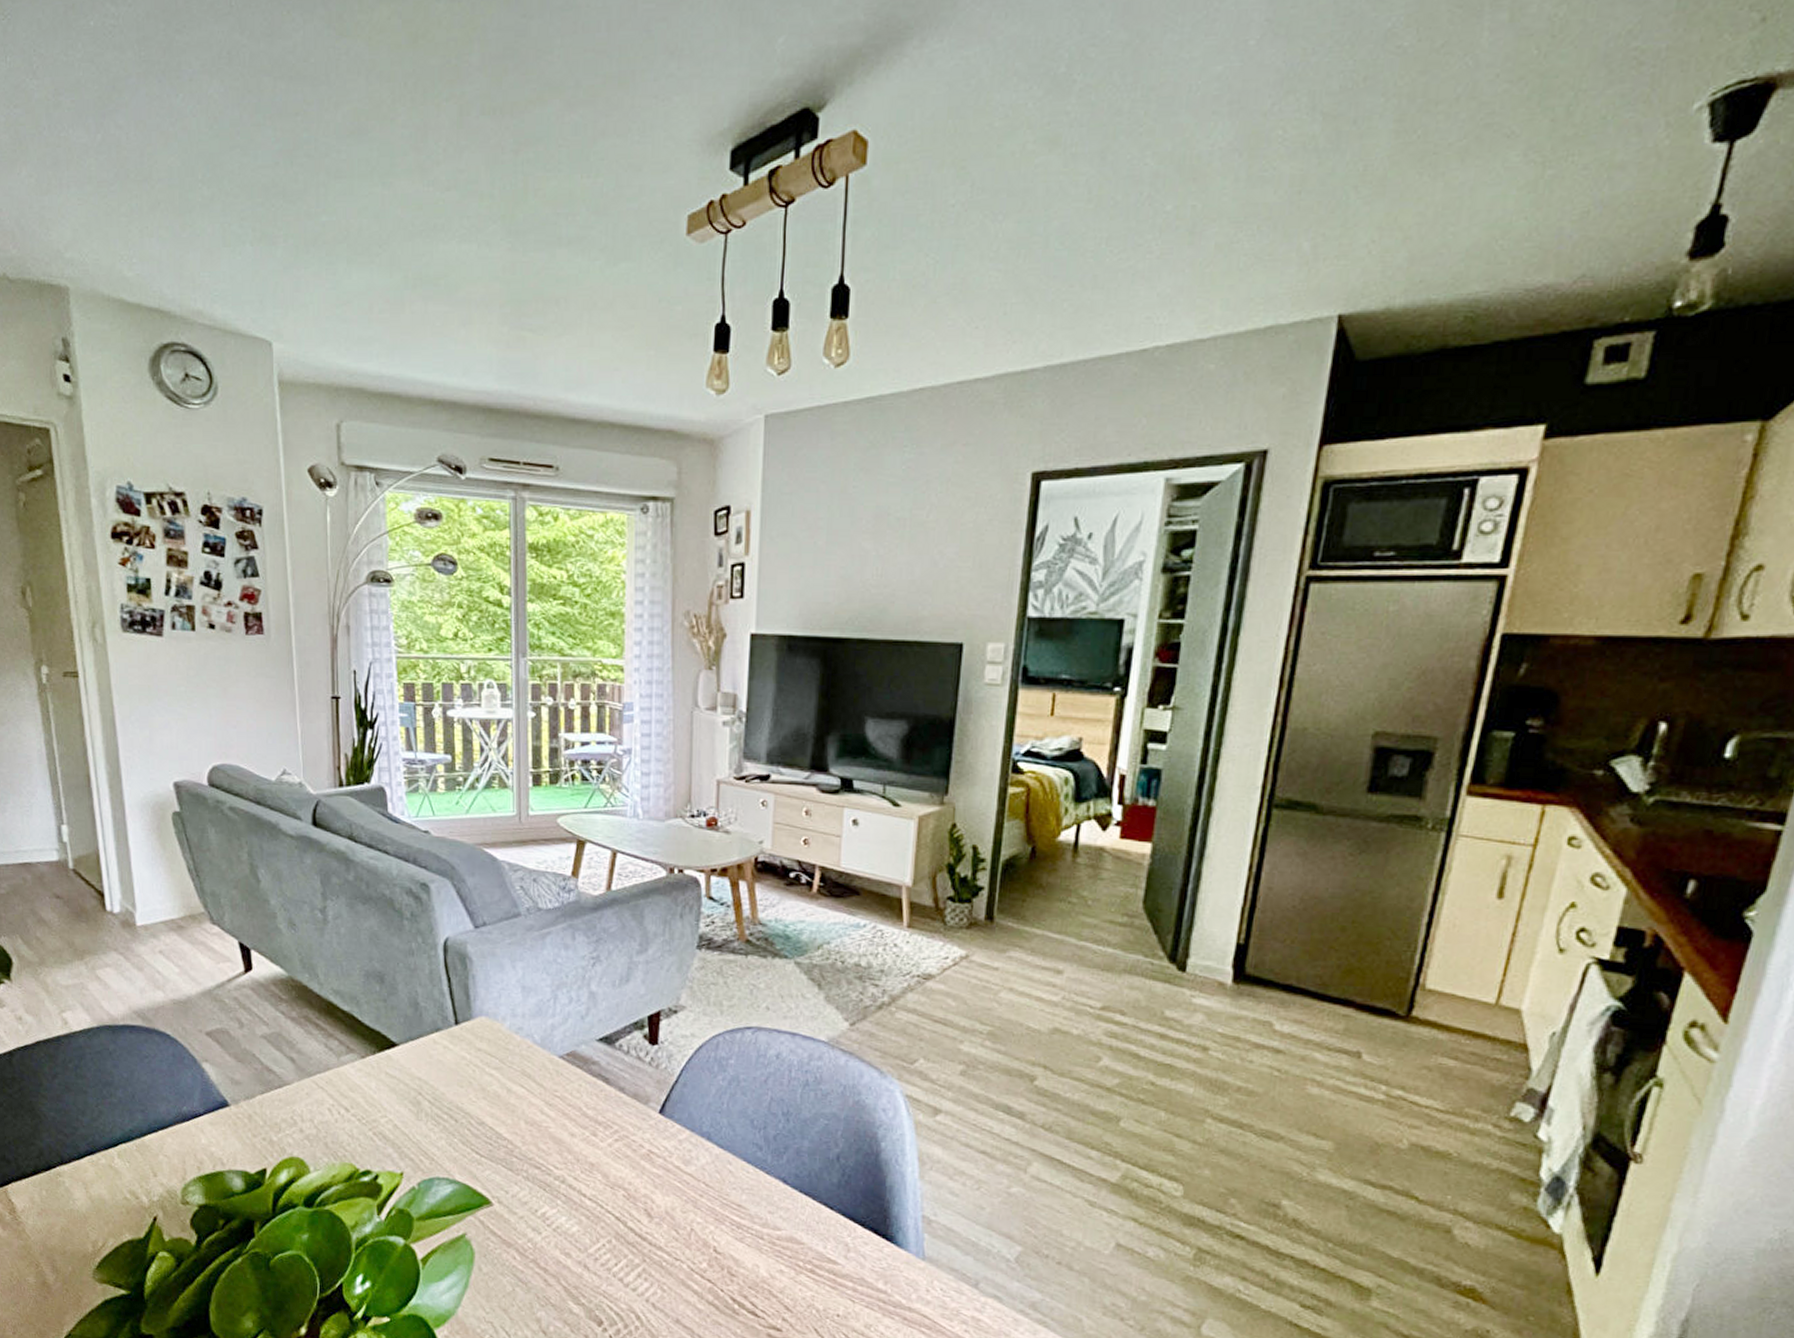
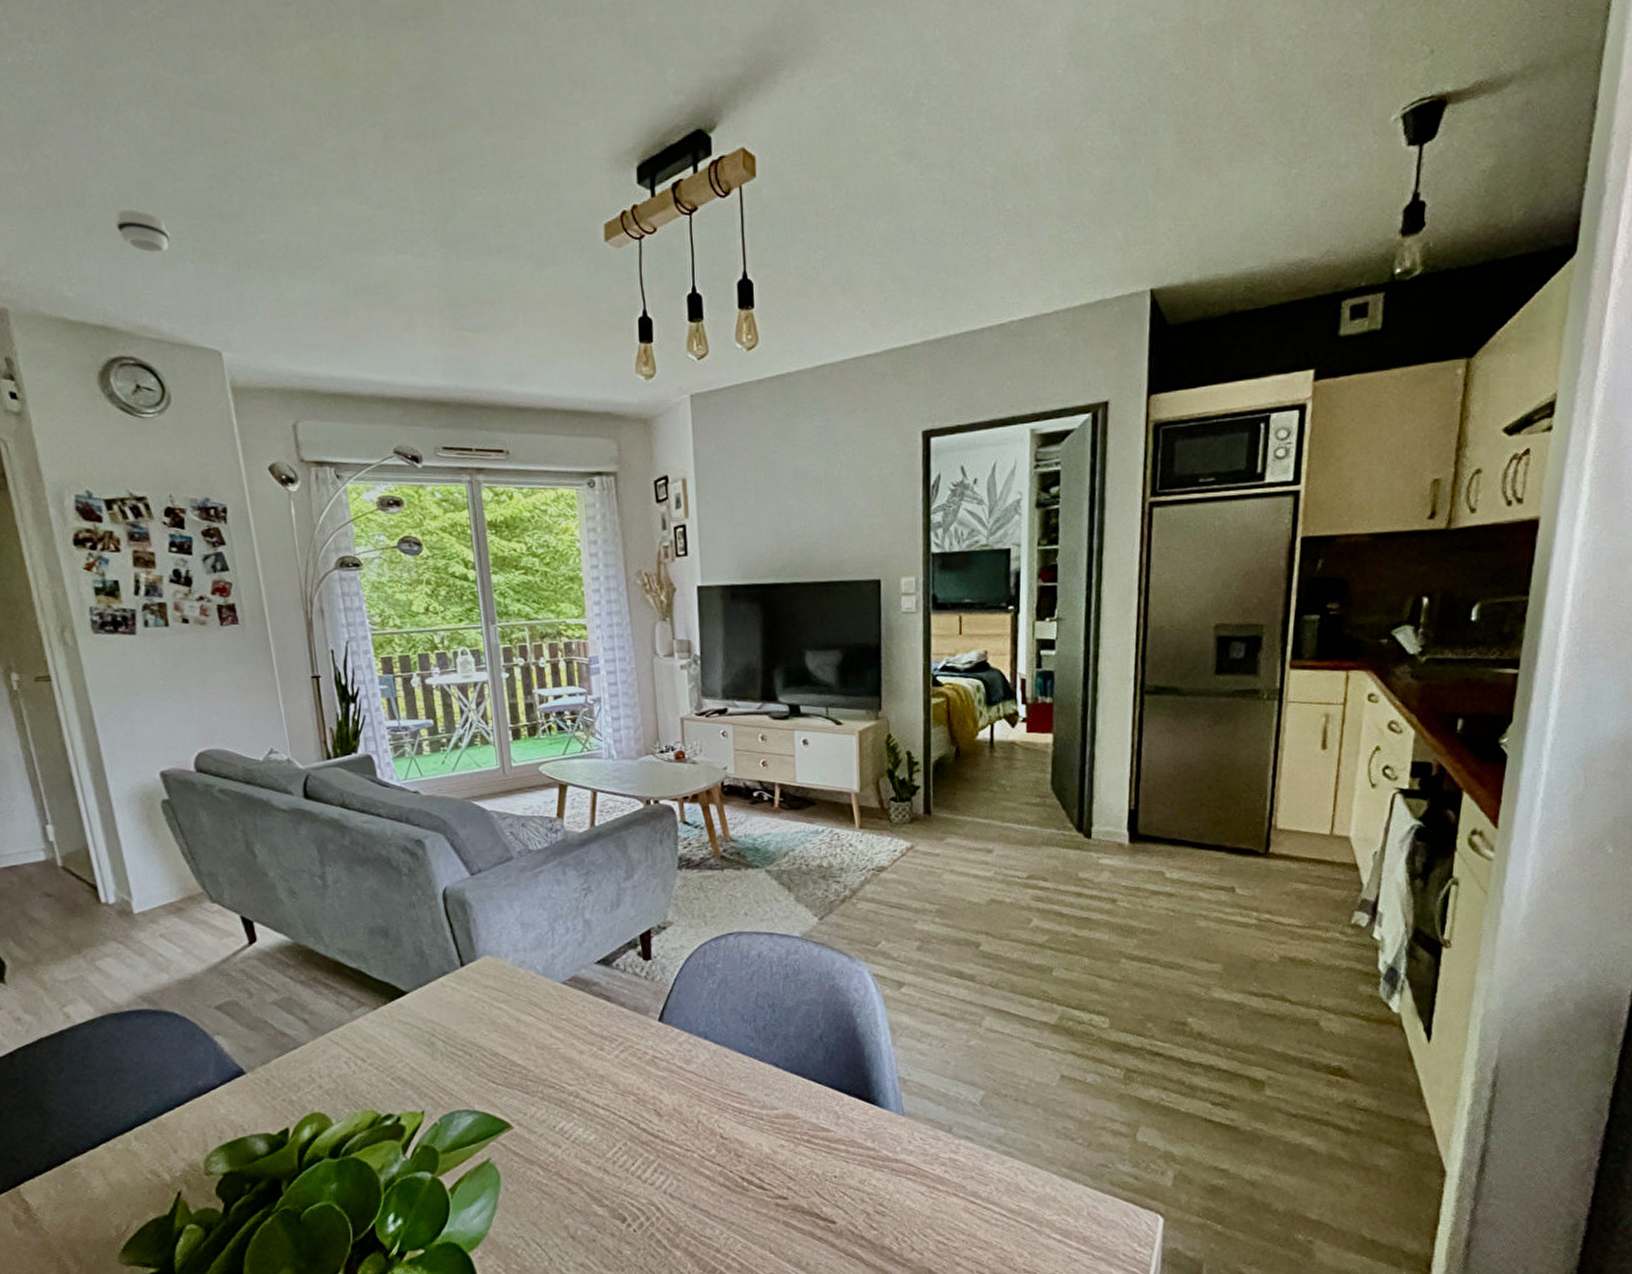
smoke detector: none [180,186,232,233] -> present [115,210,170,253]

